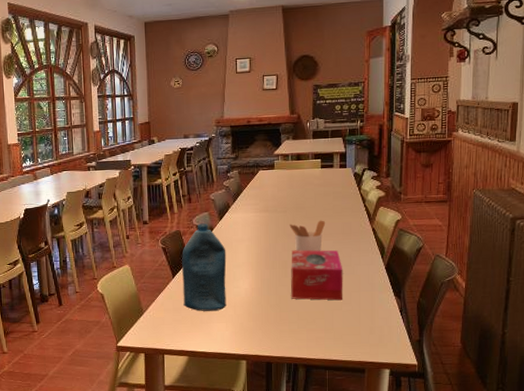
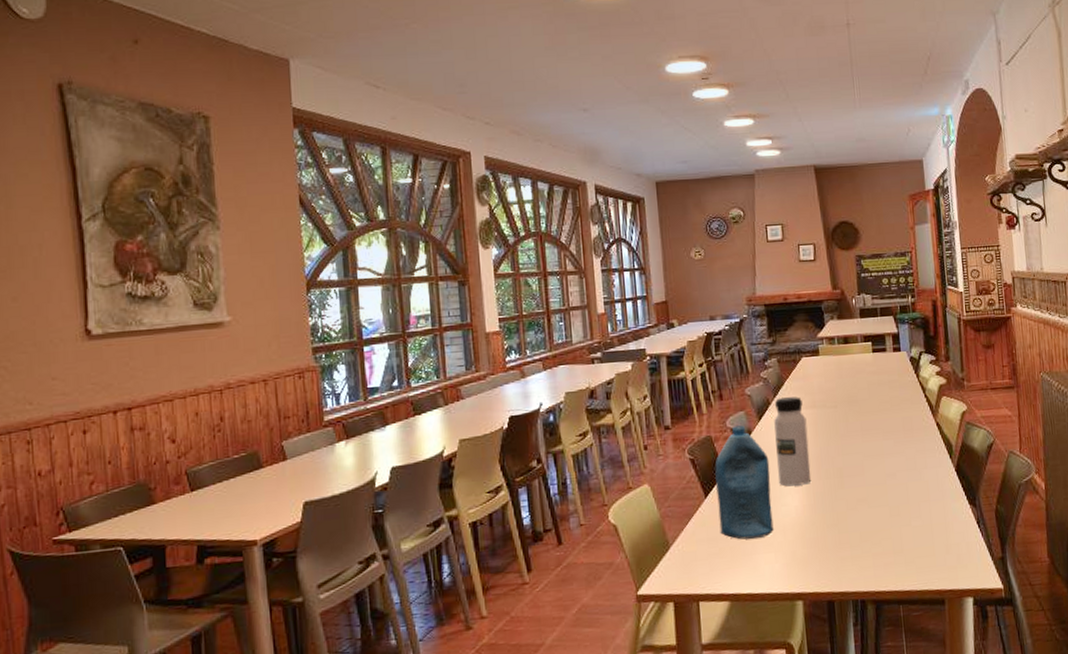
water bottle: none [232,202,260,273] -> present [774,396,812,486]
utensil holder: present [289,220,326,252] -> none [841,415,884,455]
tissue box: present [291,250,343,301] -> none [847,451,911,516]

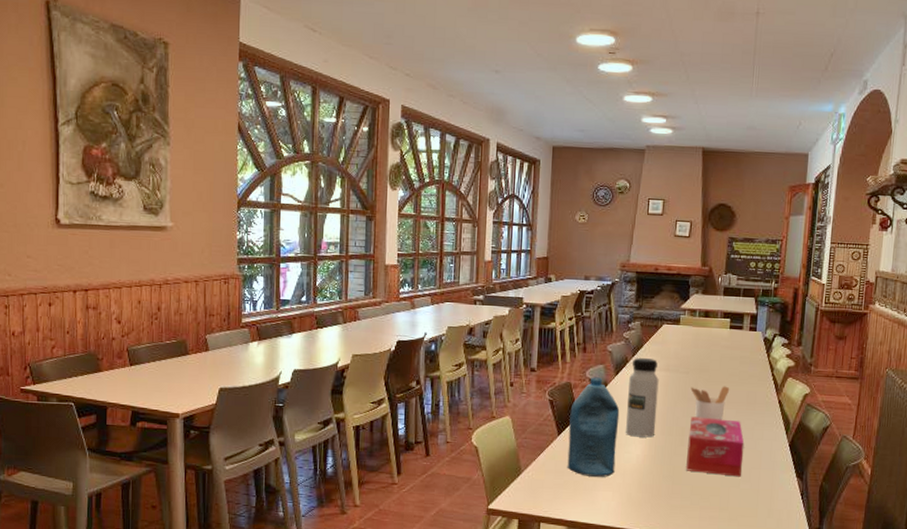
utensil holder: none [841,415,884,455] -> present [690,386,730,420]
tissue box: none [847,451,911,516] -> present [686,416,745,477]

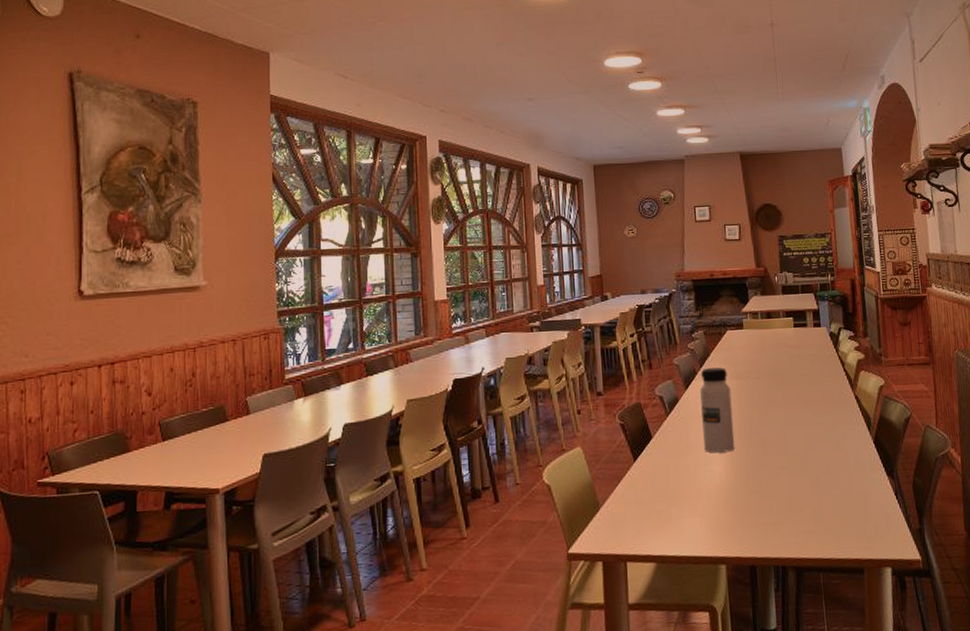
bottle: present [567,377,620,477] -> none [643,393,699,503]
tissue box: present [686,416,745,477] -> none [769,422,830,484]
utensil holder: present [690,386,730,420] -> none [764,387,804,425]

